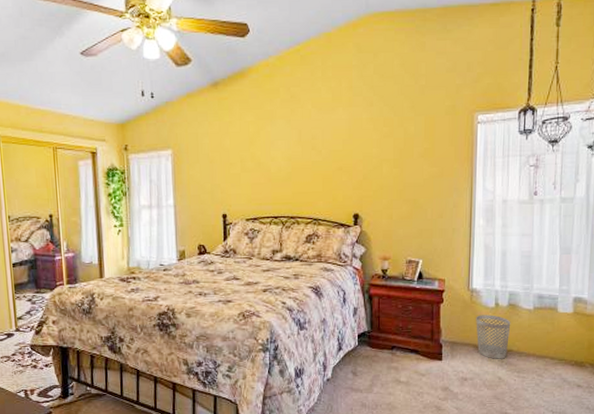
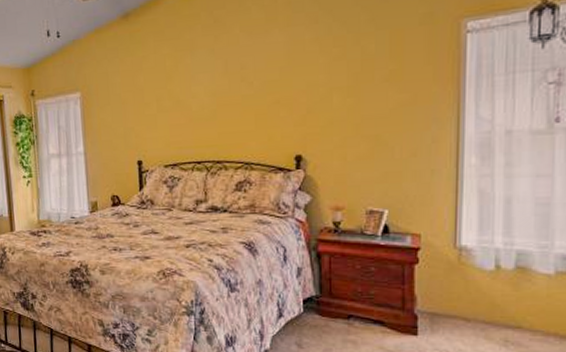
wastebasket: present [476,315,511,359] -> none [466,280,520,338]

